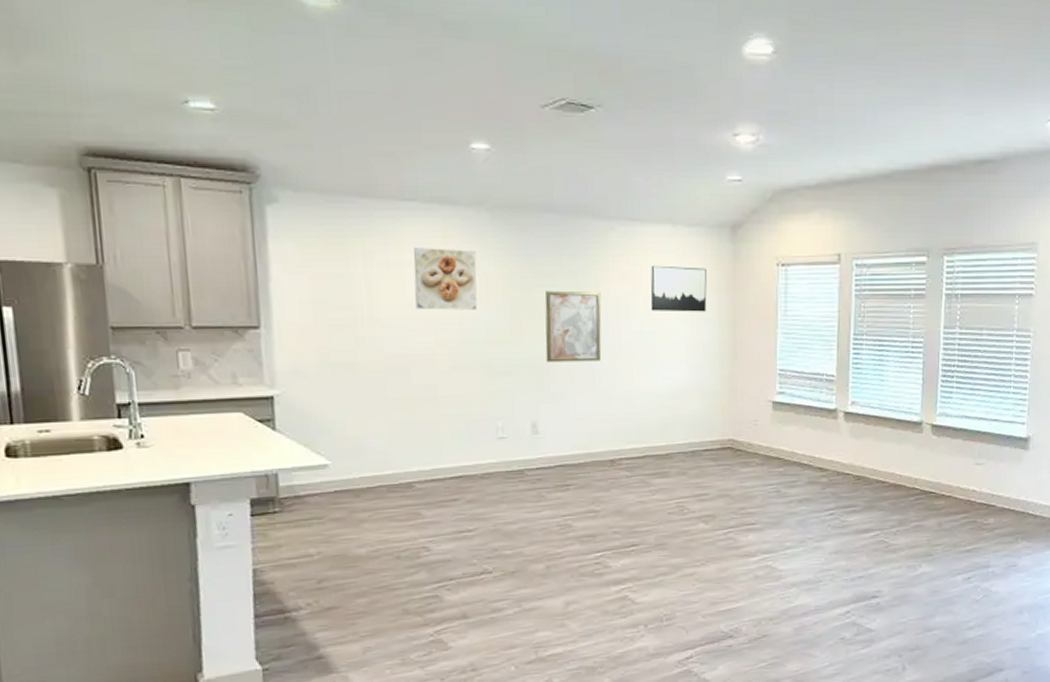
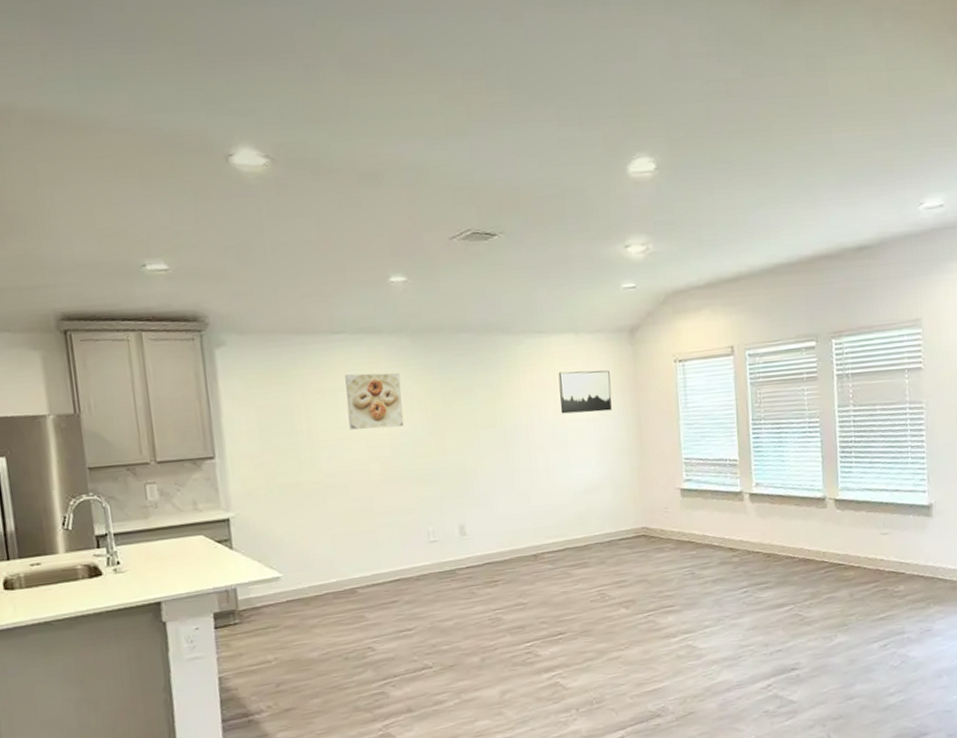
wall art: present [545,290,602,363] -> none [464,400,518,469]

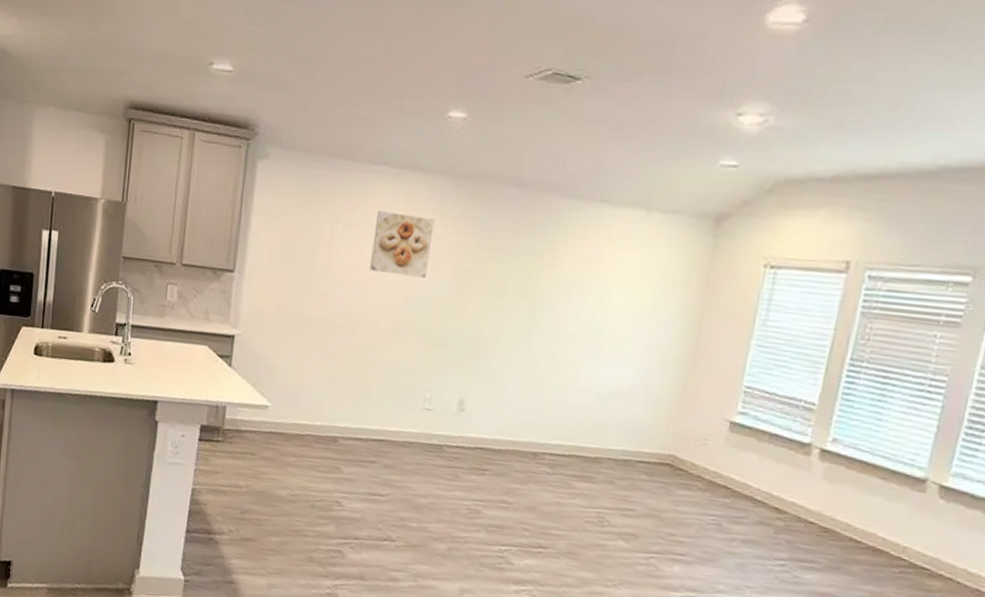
wall art: present [558,370,612,414] -> none [605,252,677,310]

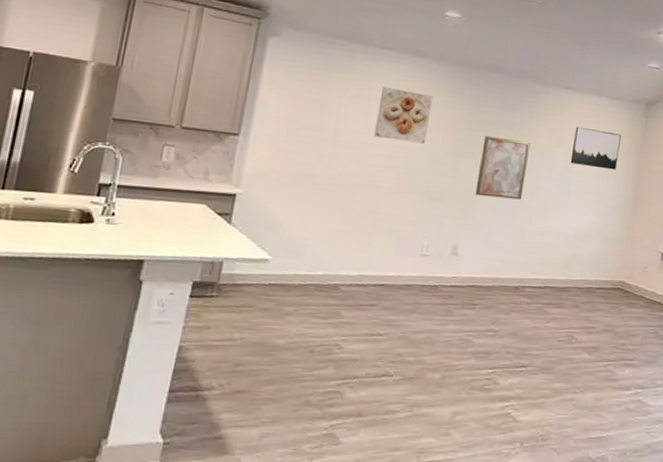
wall art: none [484,266,554,347] -> present [475,135,531,200]
wall art: none [605,252,677,310] -> present [570,126,621,170]

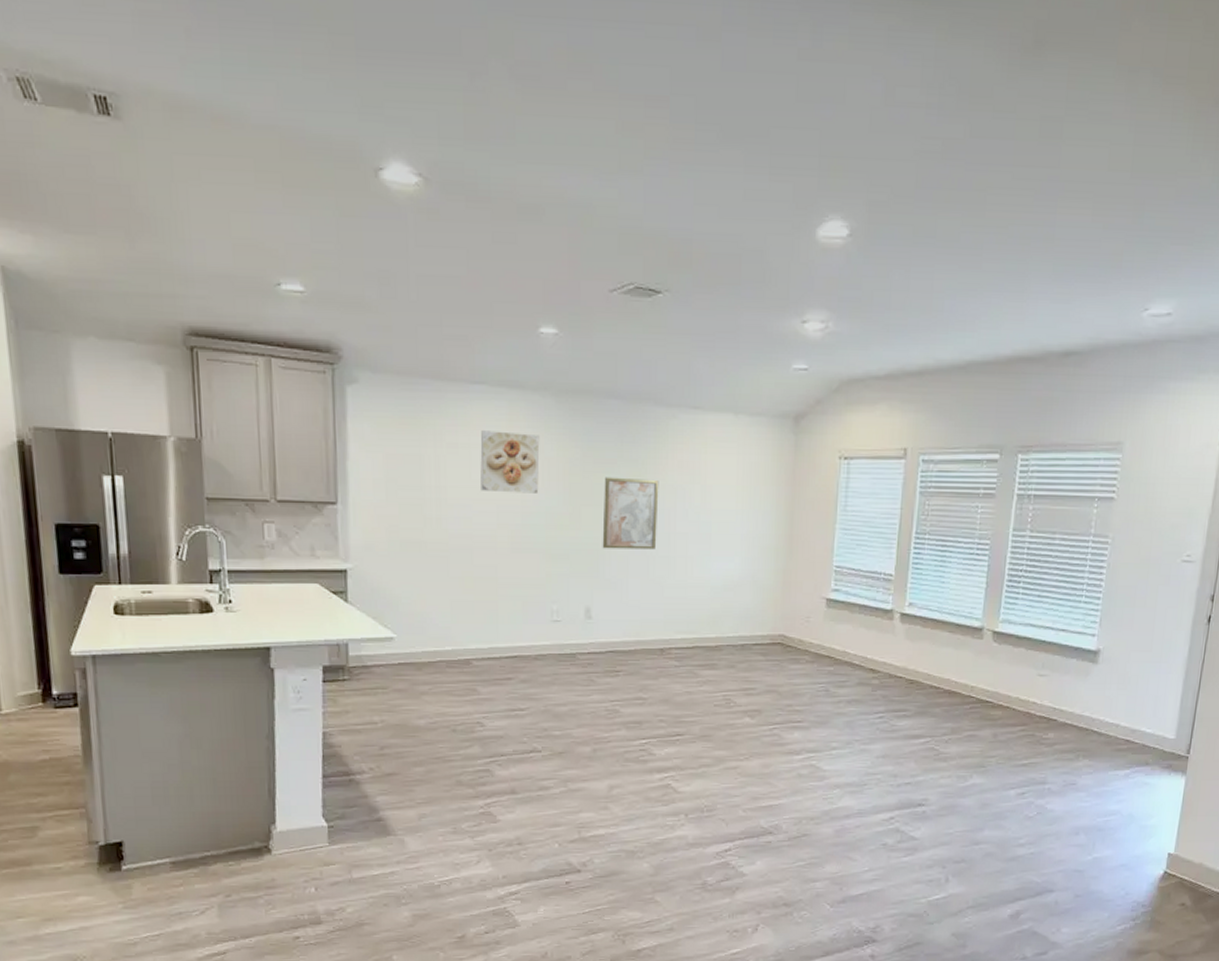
wall art: present [570,126,621,170] -> none [708,455,766,504]

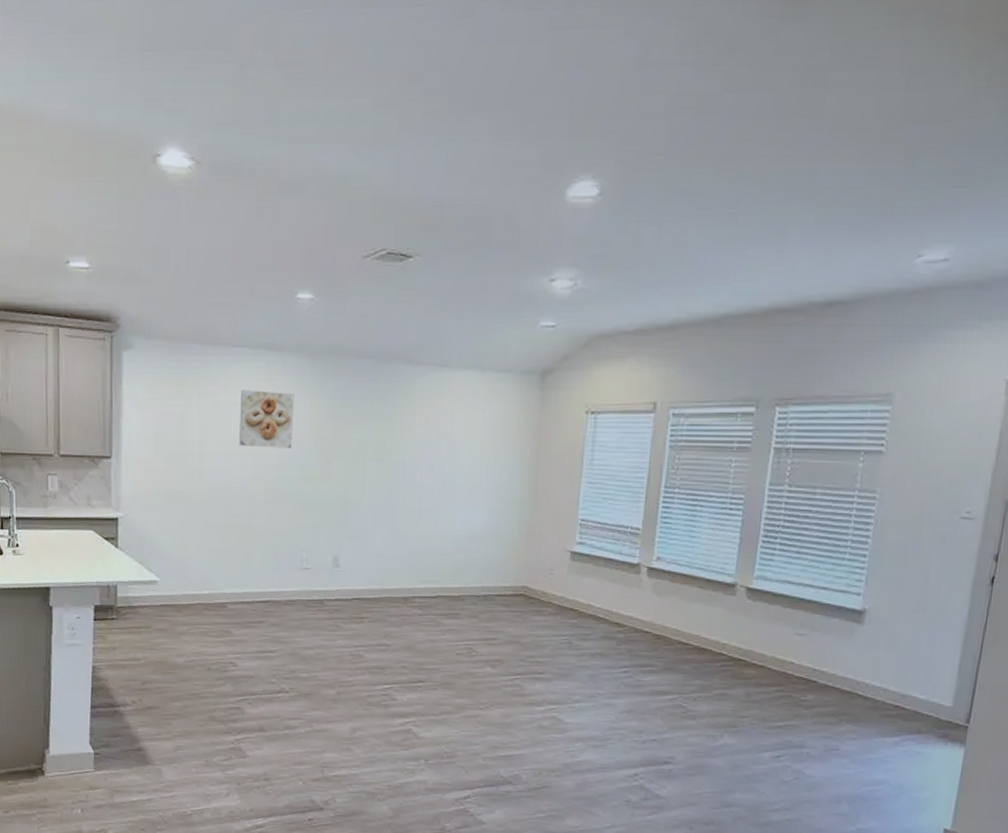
wall art: present [602,477,659,550] -> none [351,432,406,502]

